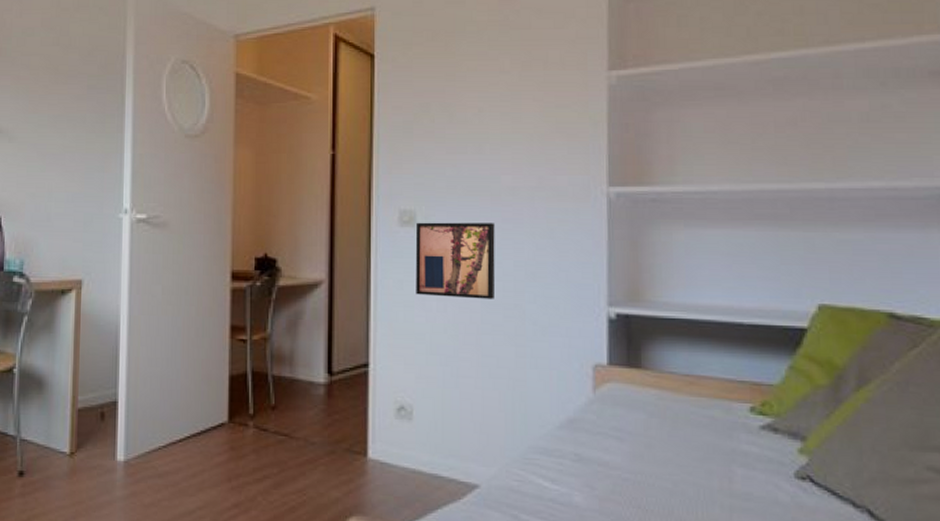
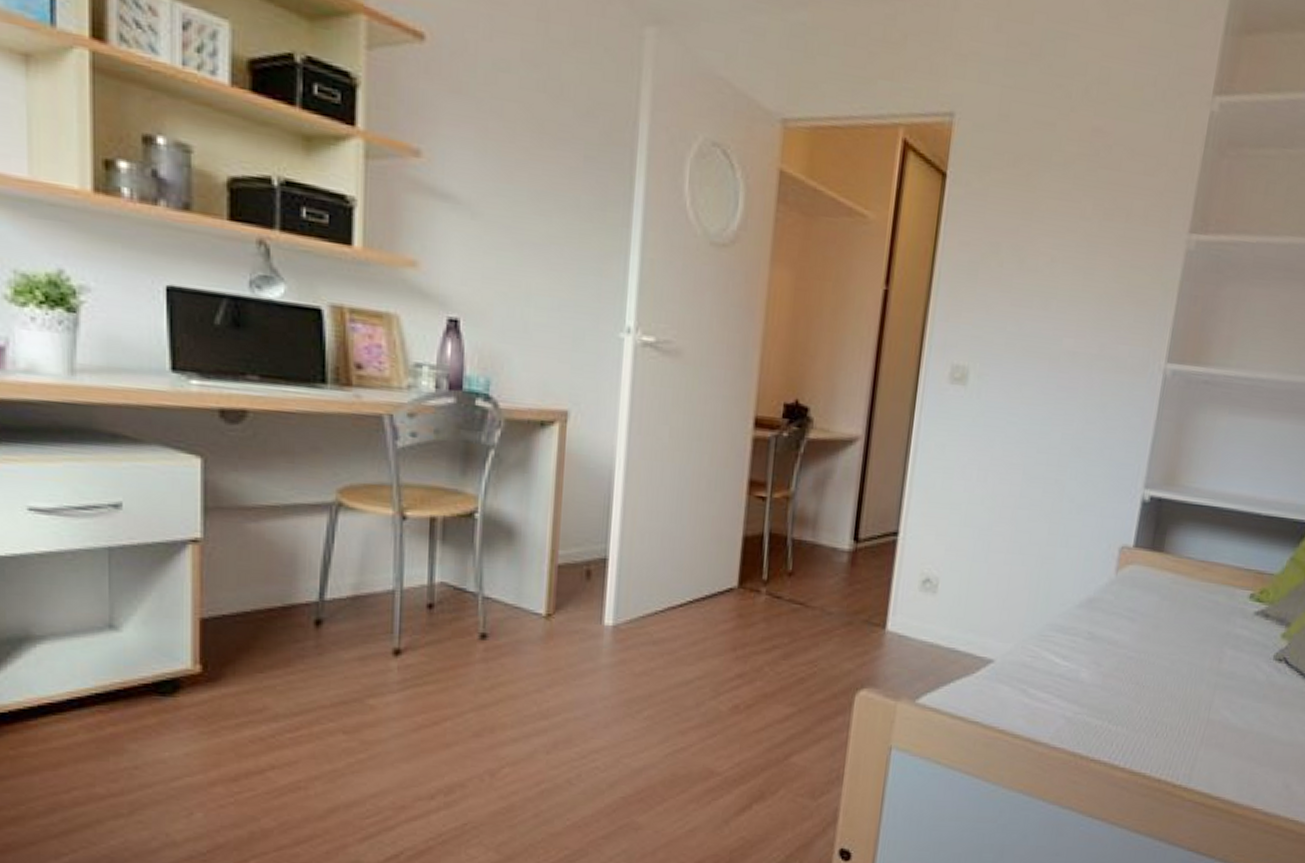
wall art: present [415,222,495,299] -> none [957,380,1049,472]

